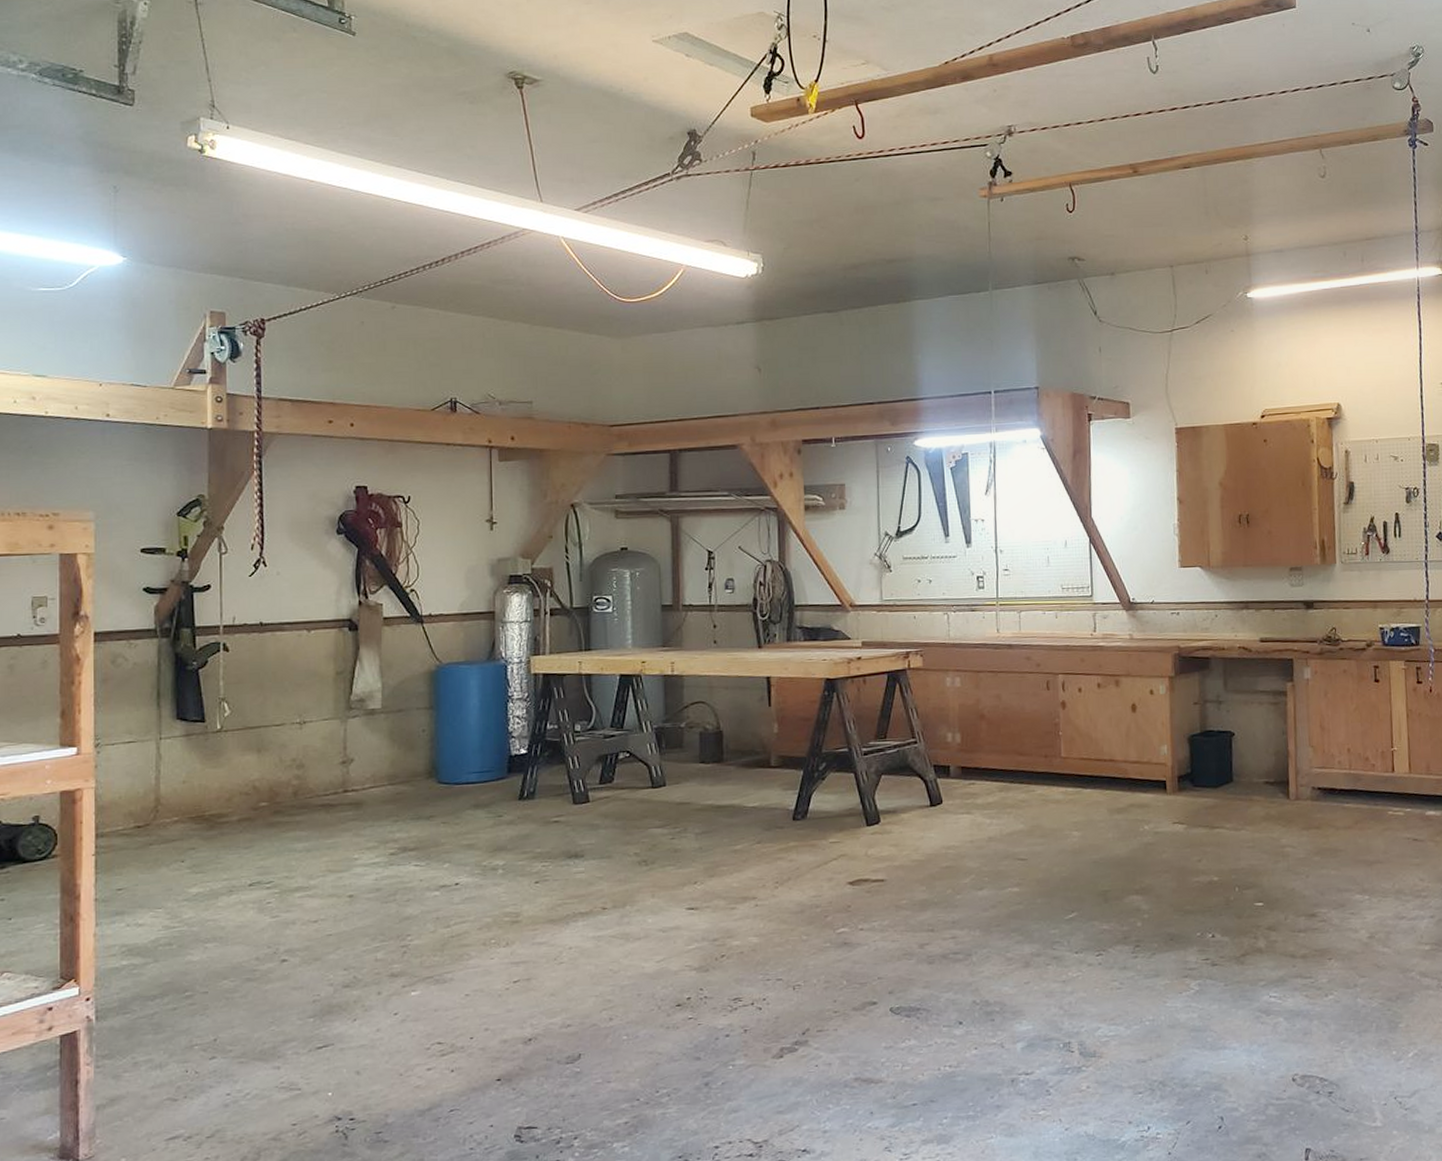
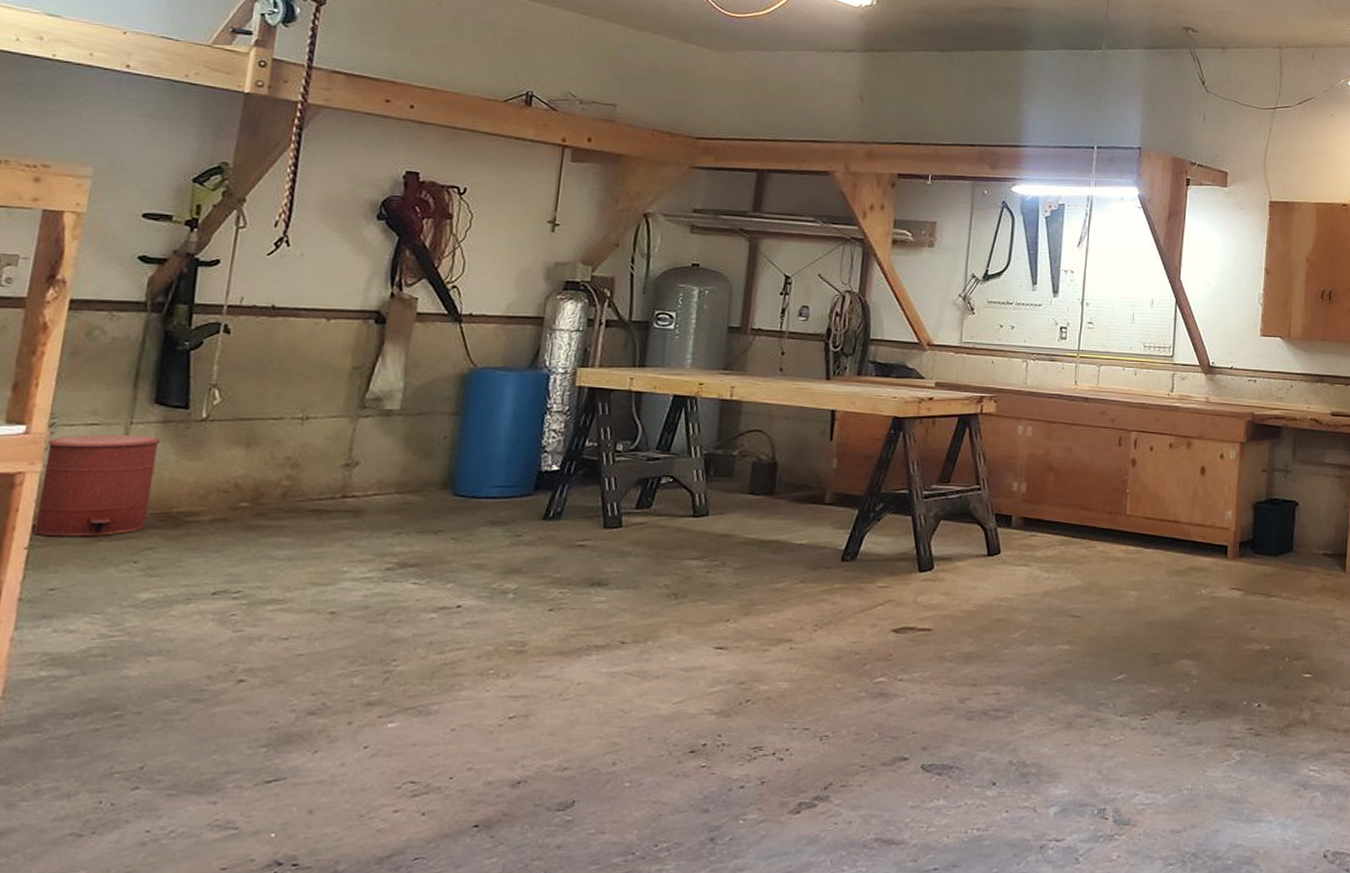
trash can: none [94,748,188,844] -> present [34,434,163,537]

